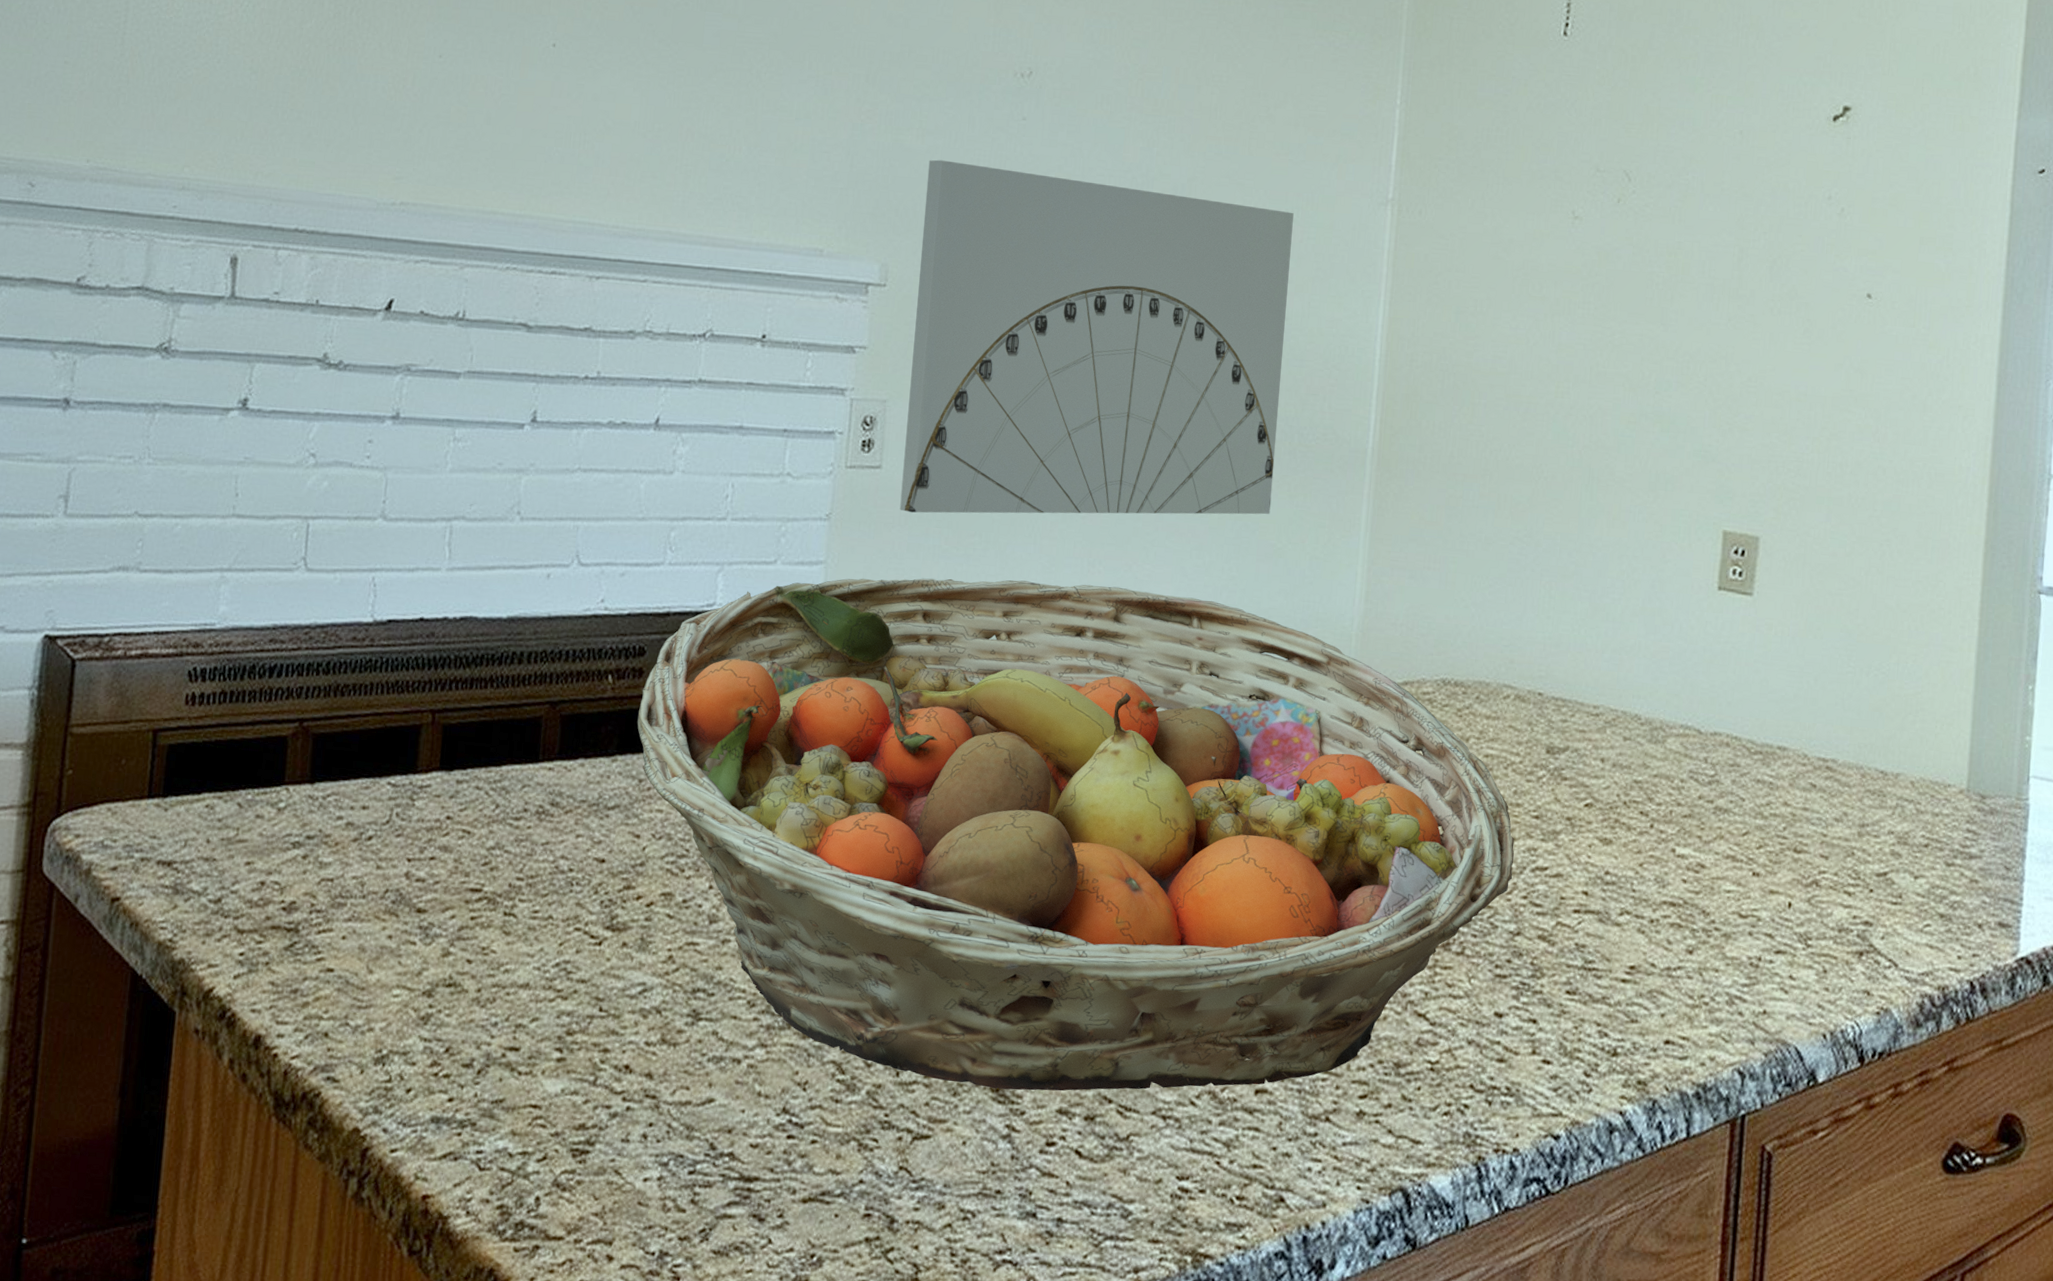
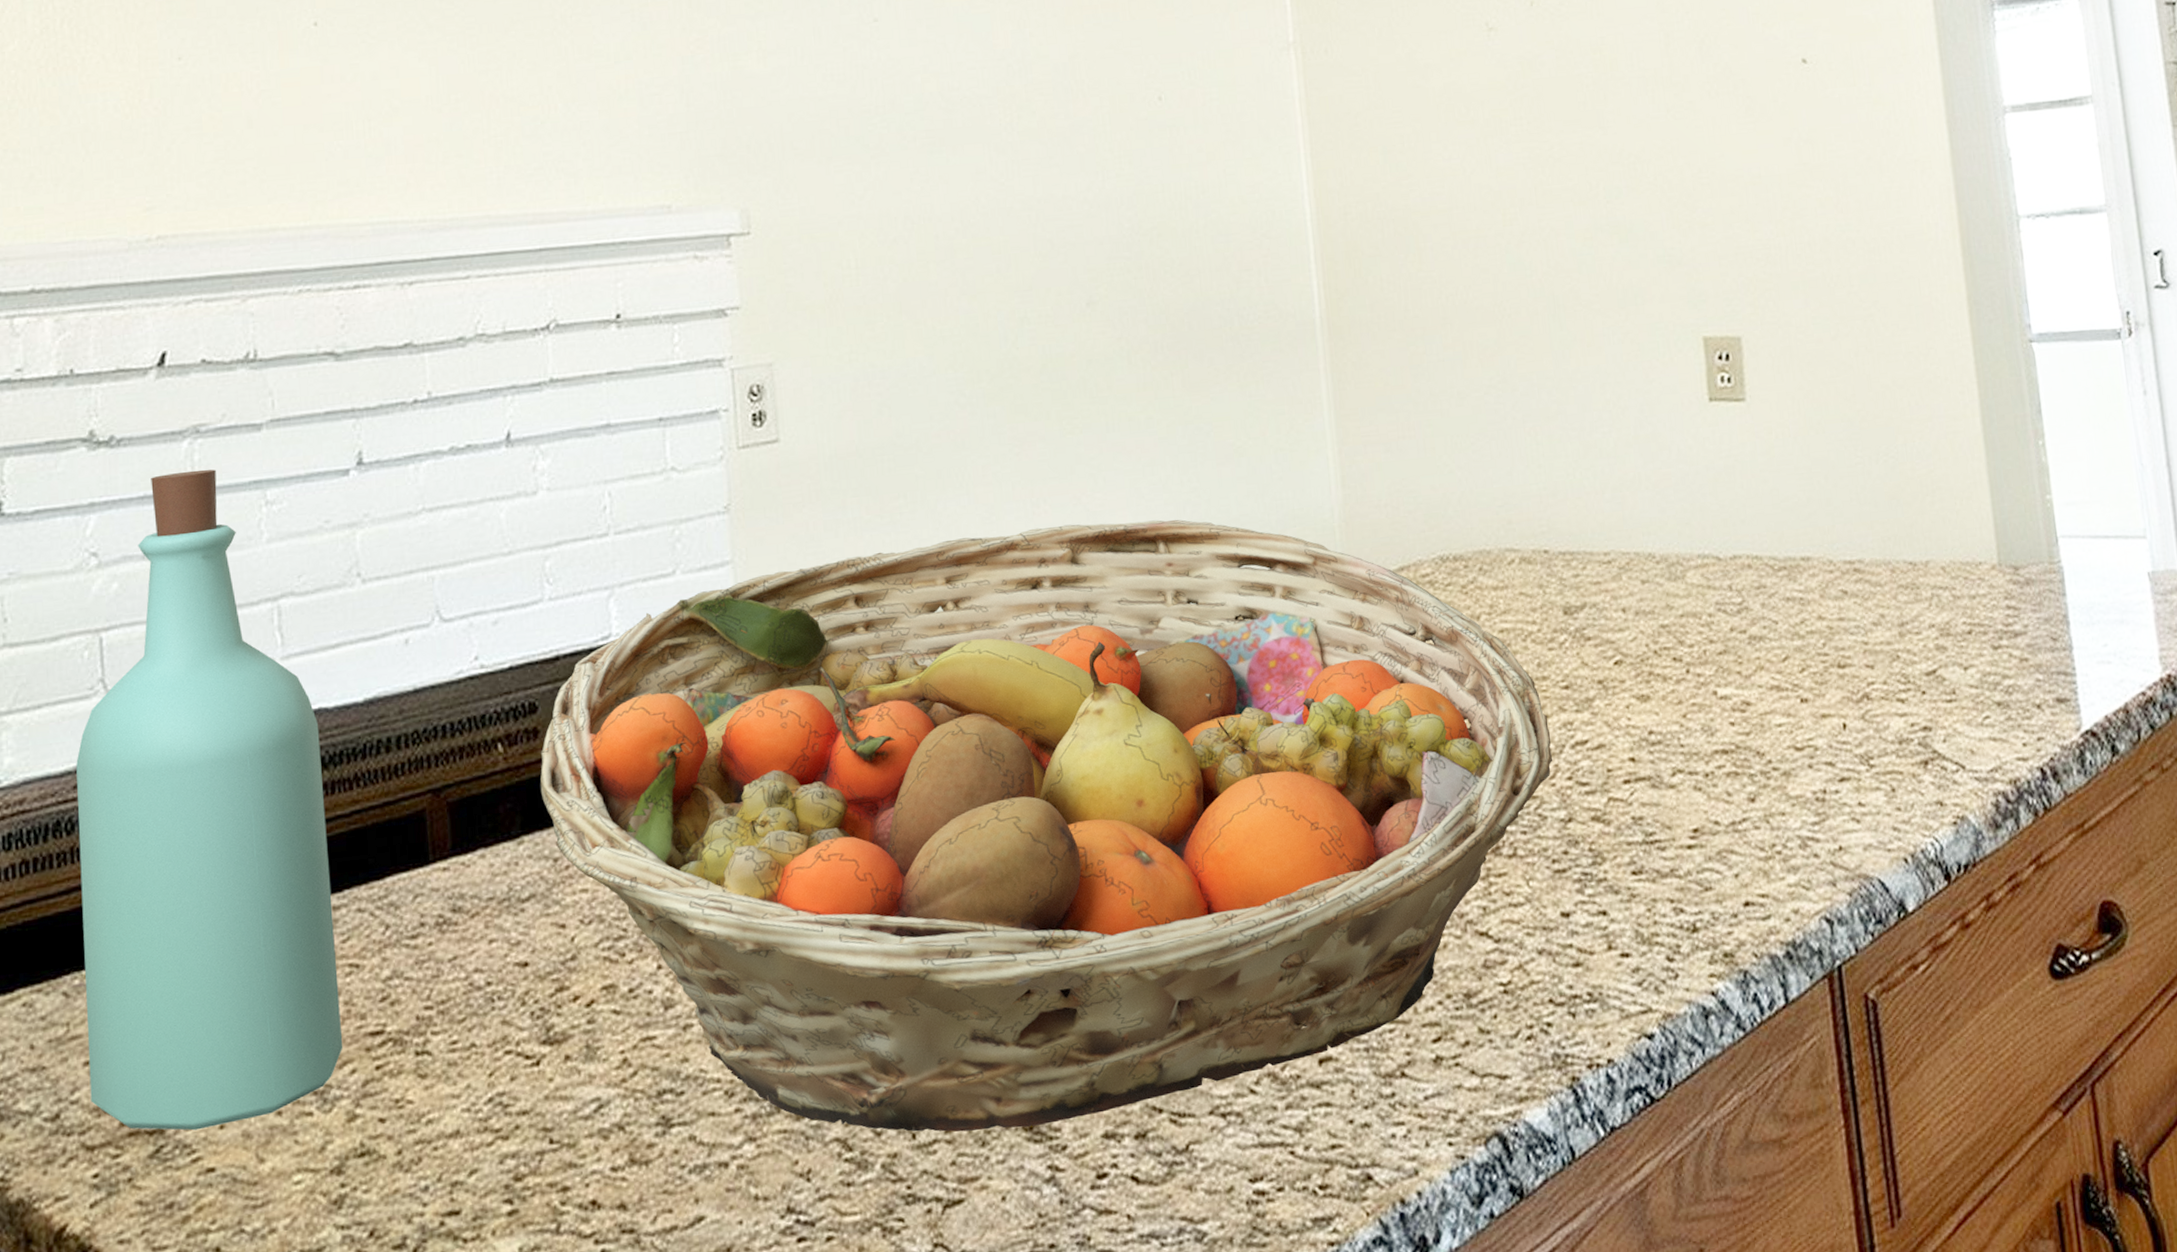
bottle: none [246,400,468,936] -> present [76,469,342,1131]
wall art: present [900,159,1294,515] -> none [776,74,1223,486]

